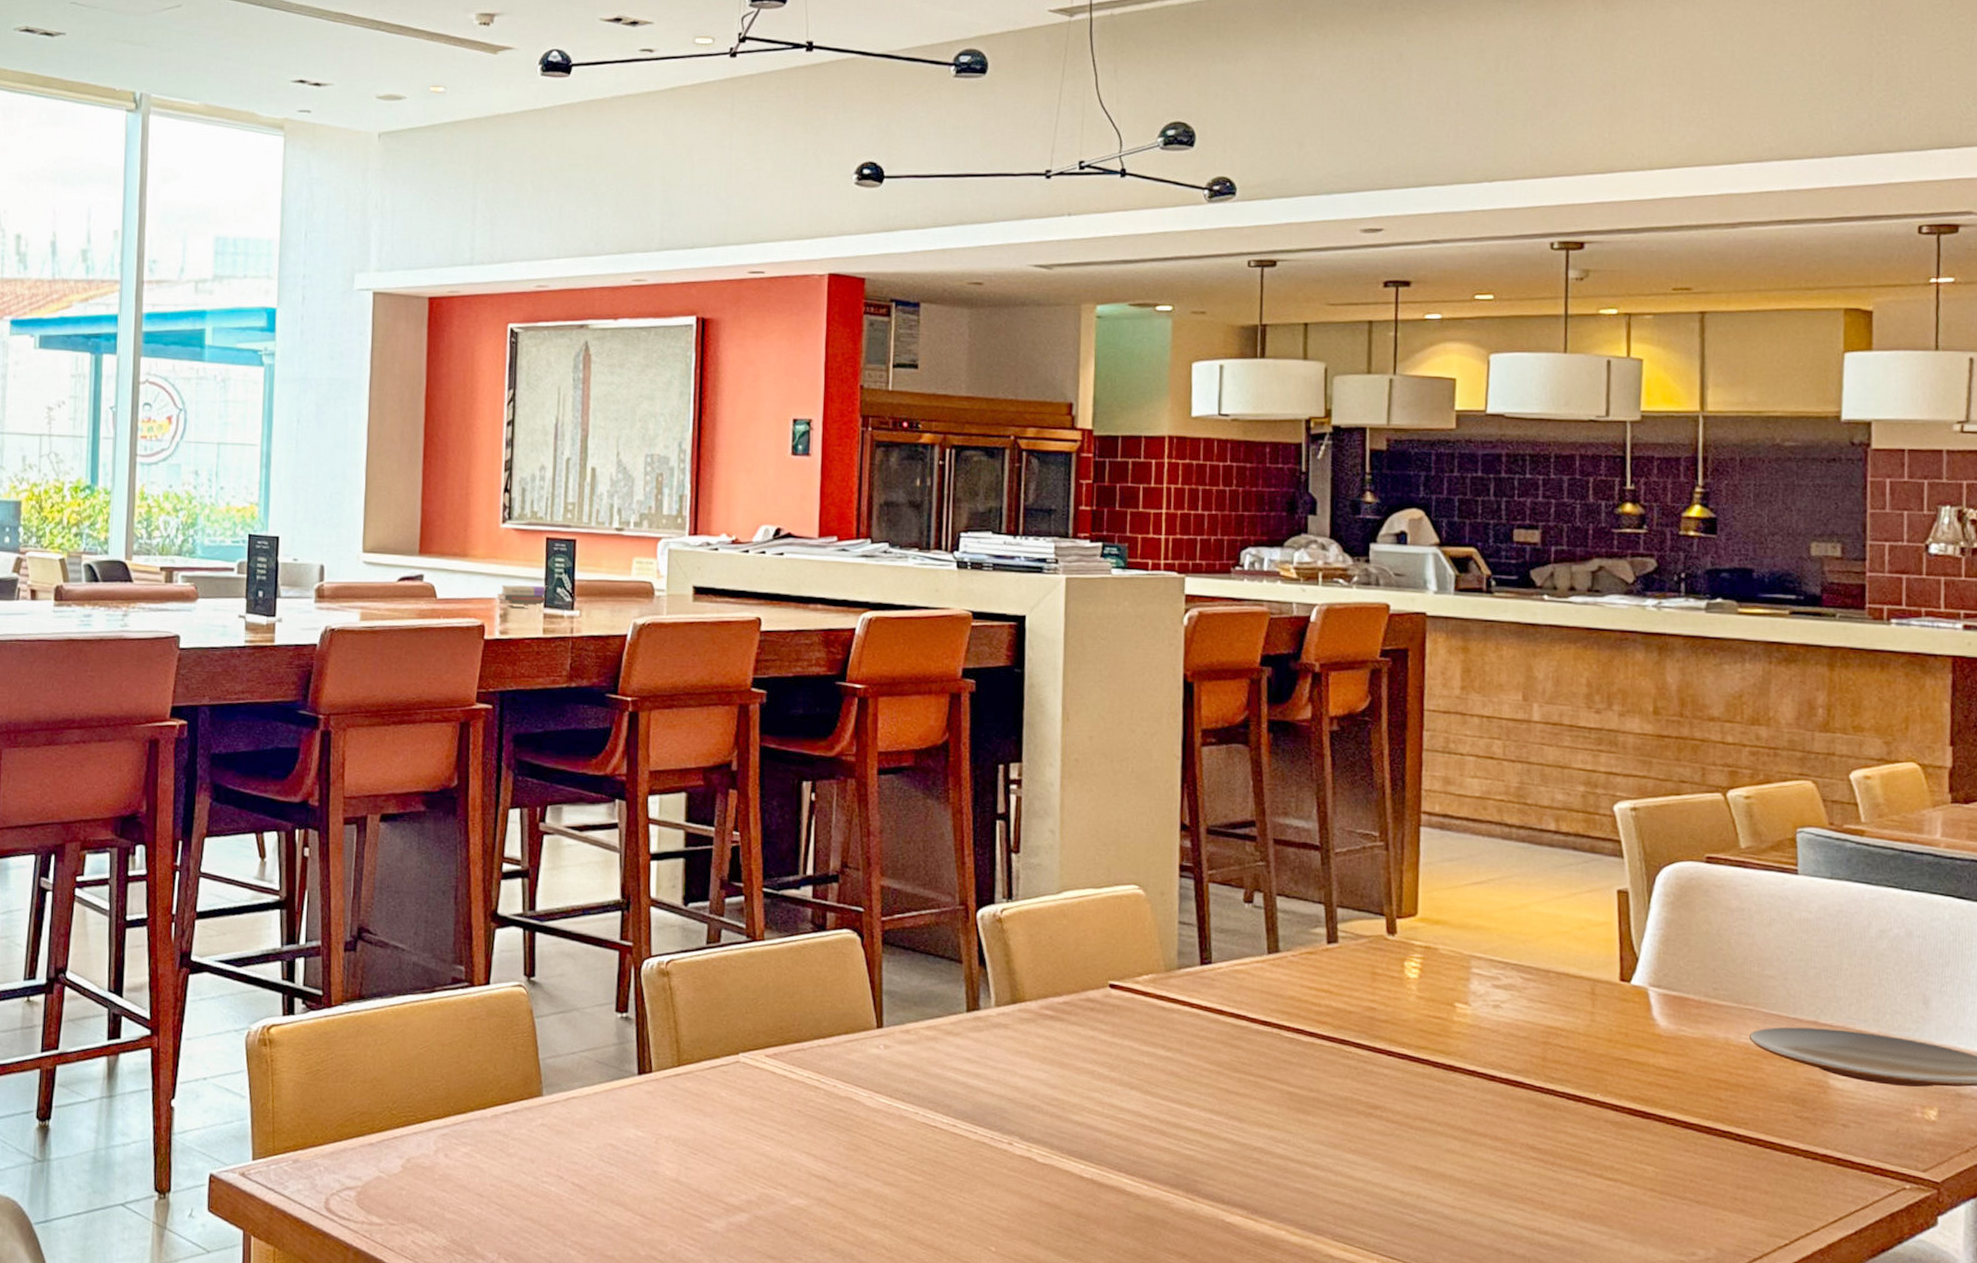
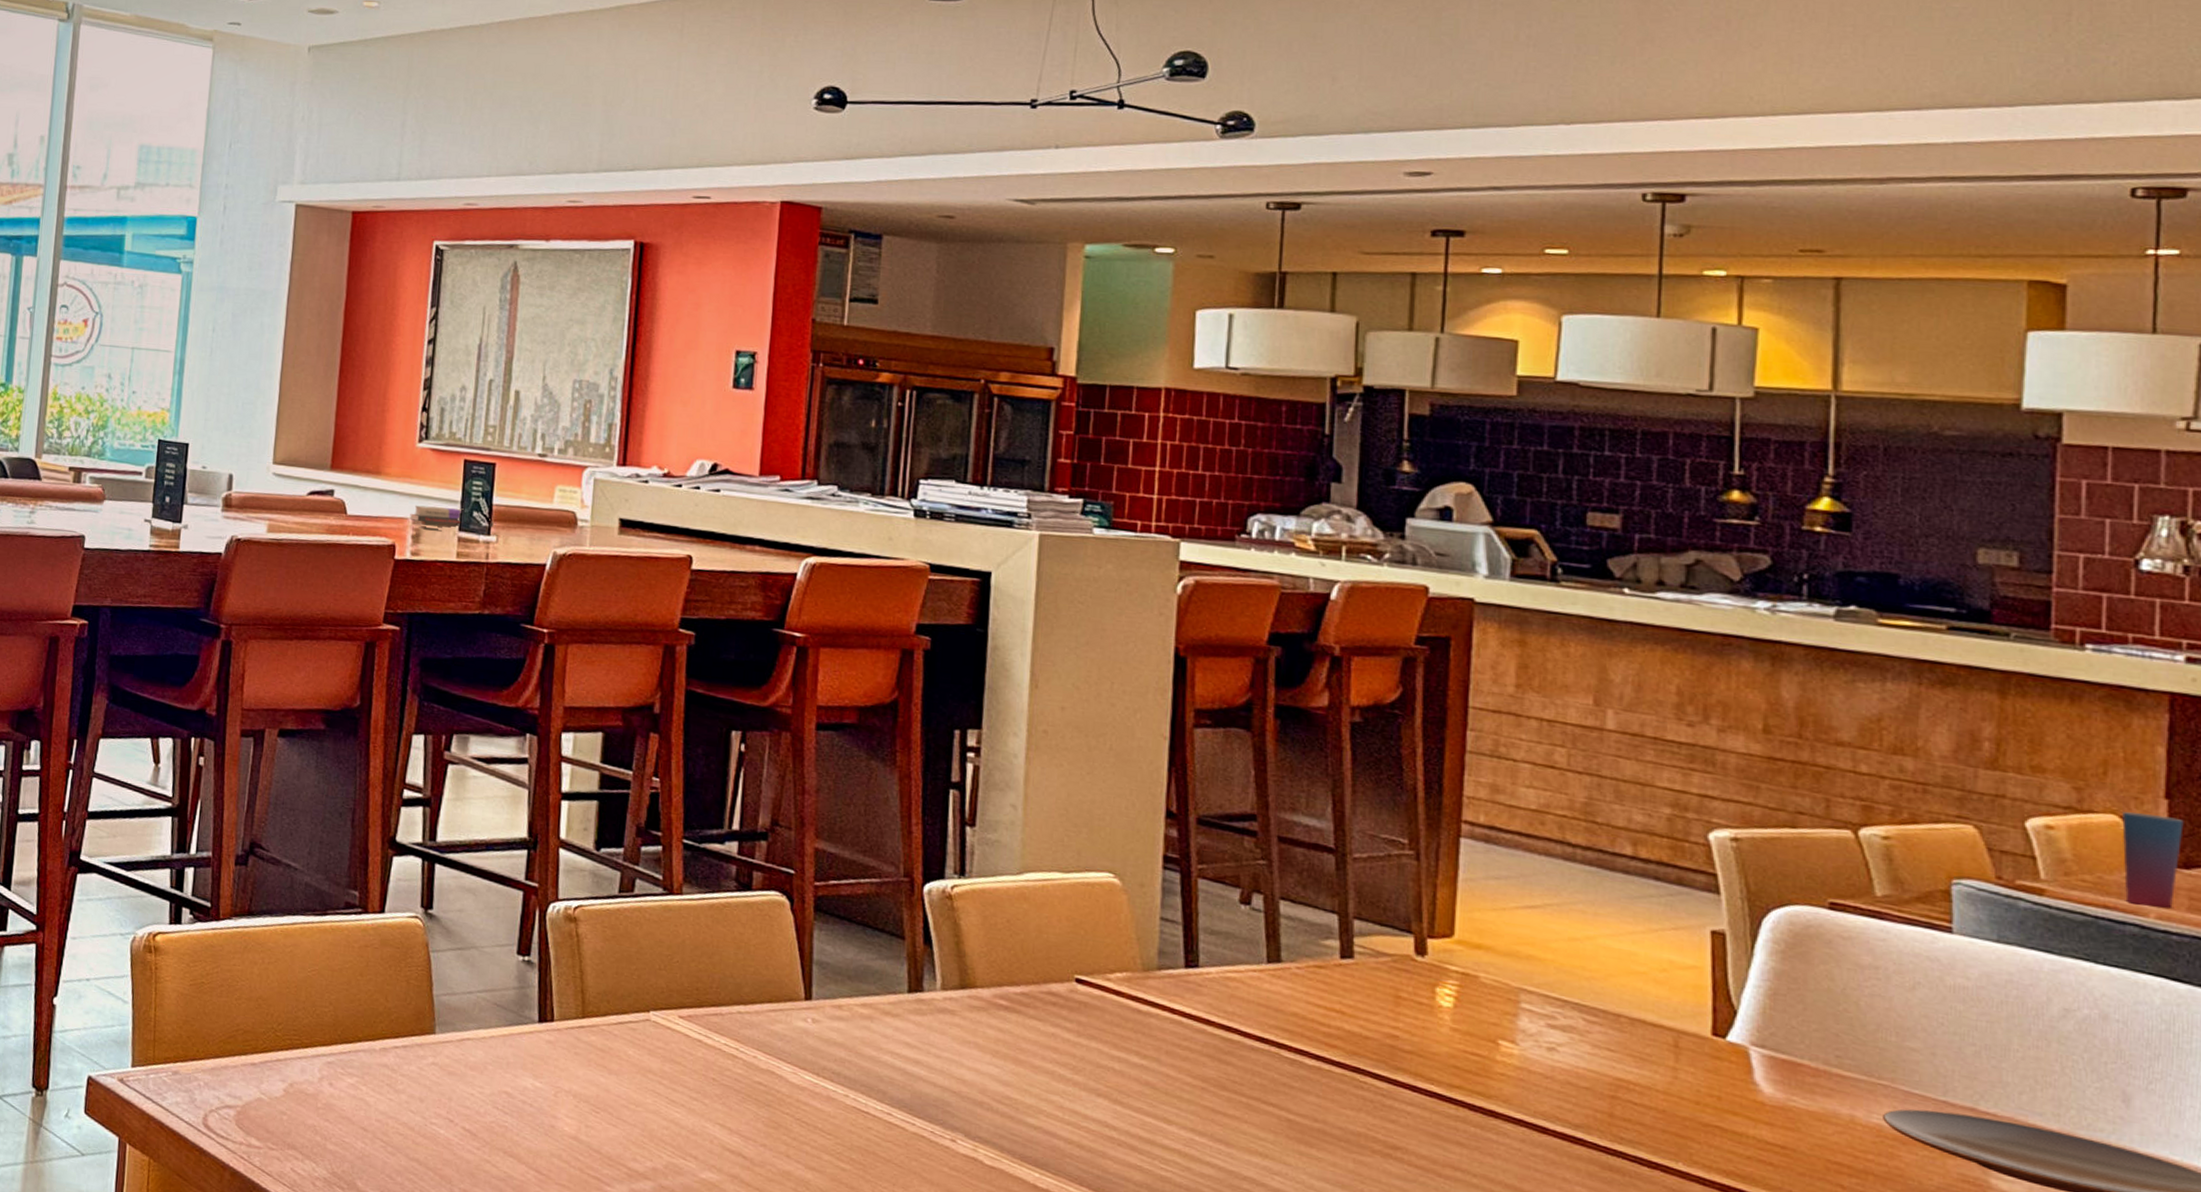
cup: none [1920,760,1964,839] -> present [2122,812,2184,910]

